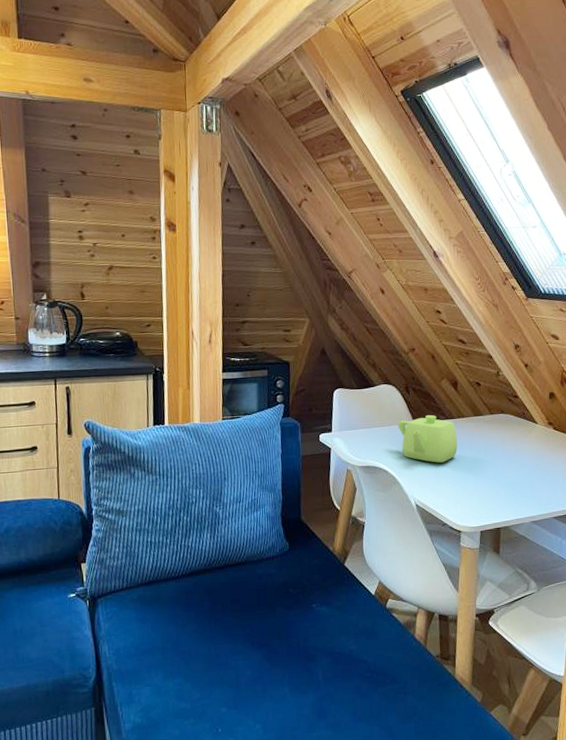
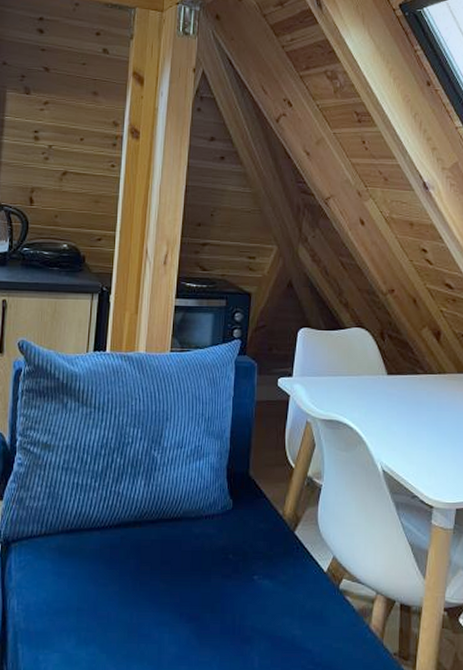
teapot: present [398,415,458,463] -> none [368,368,436,424]

